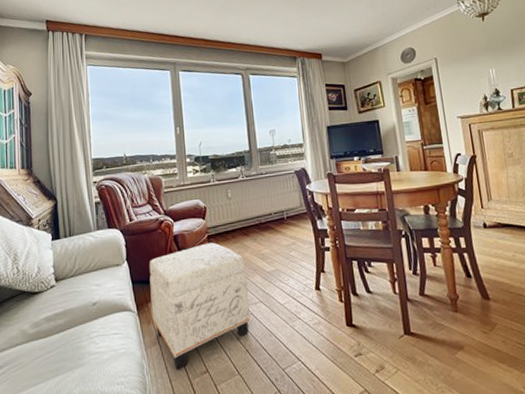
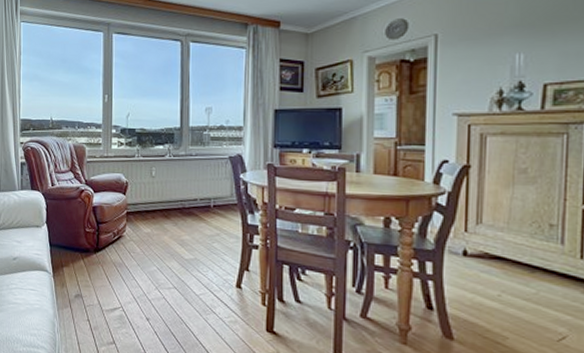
ottoman: present [149,242,250,370] -> none [66,219,163,335]

